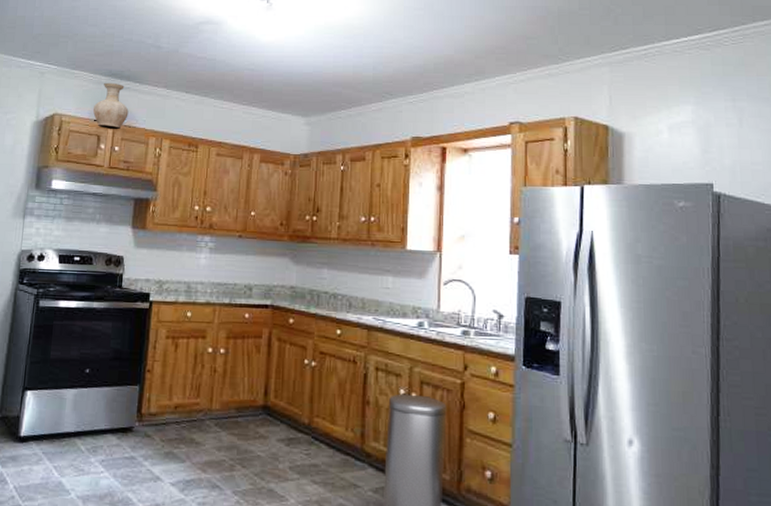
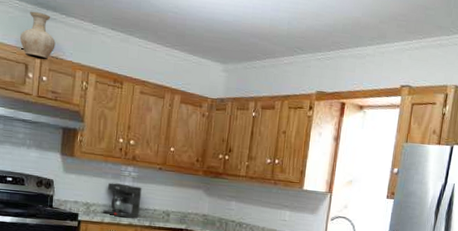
coffee maker: none [177,256,220,296] -> present [103,182,142,218]

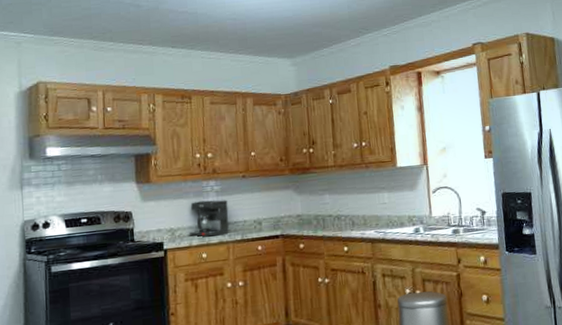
vase: present [20,11,56,60] -> none [79,45,117,92]

